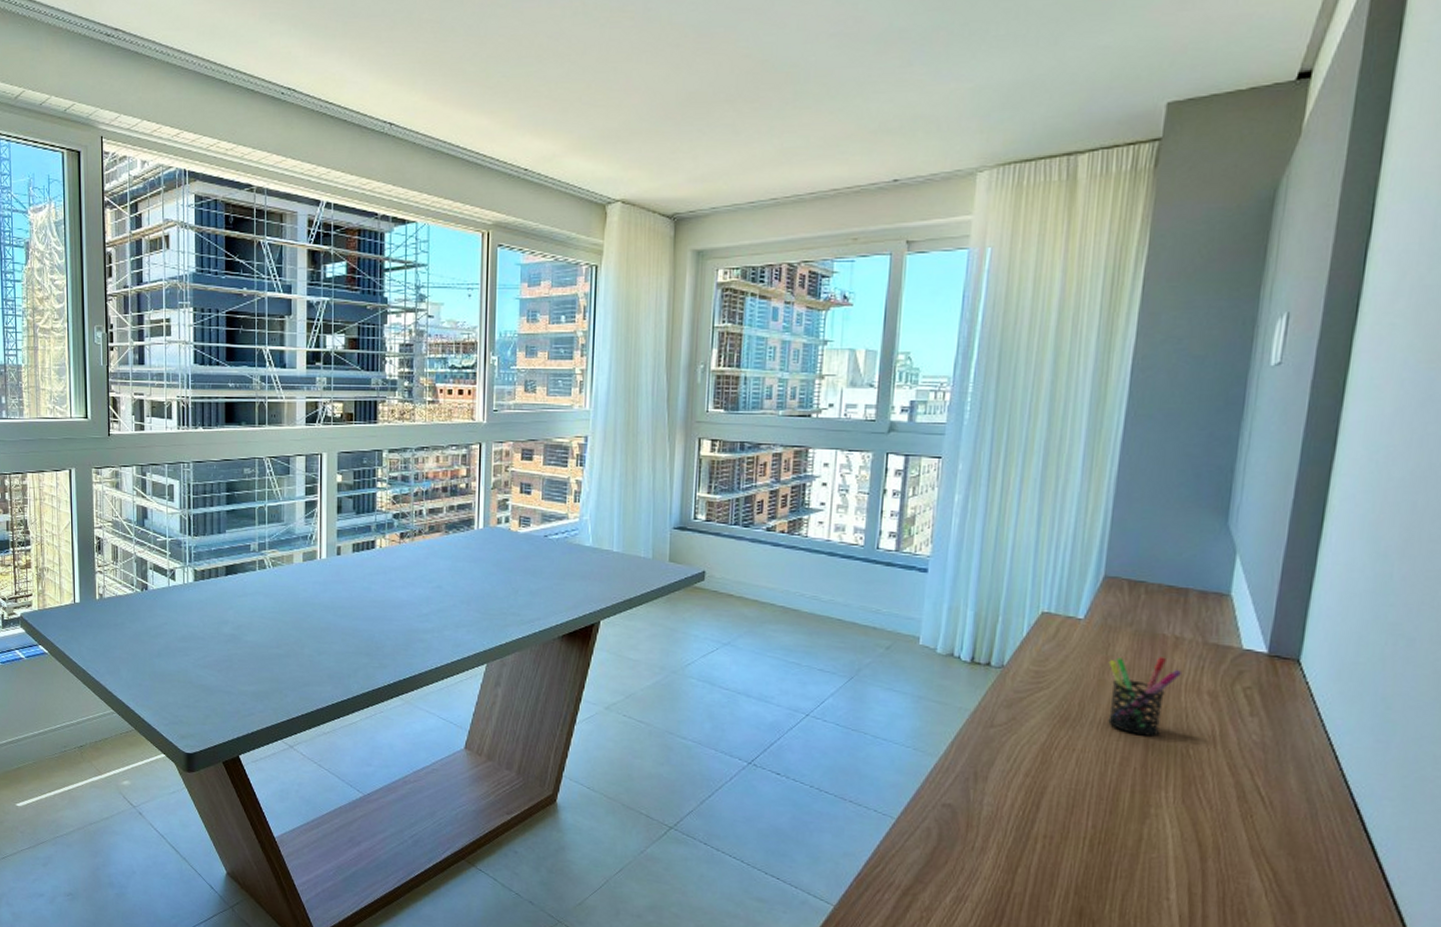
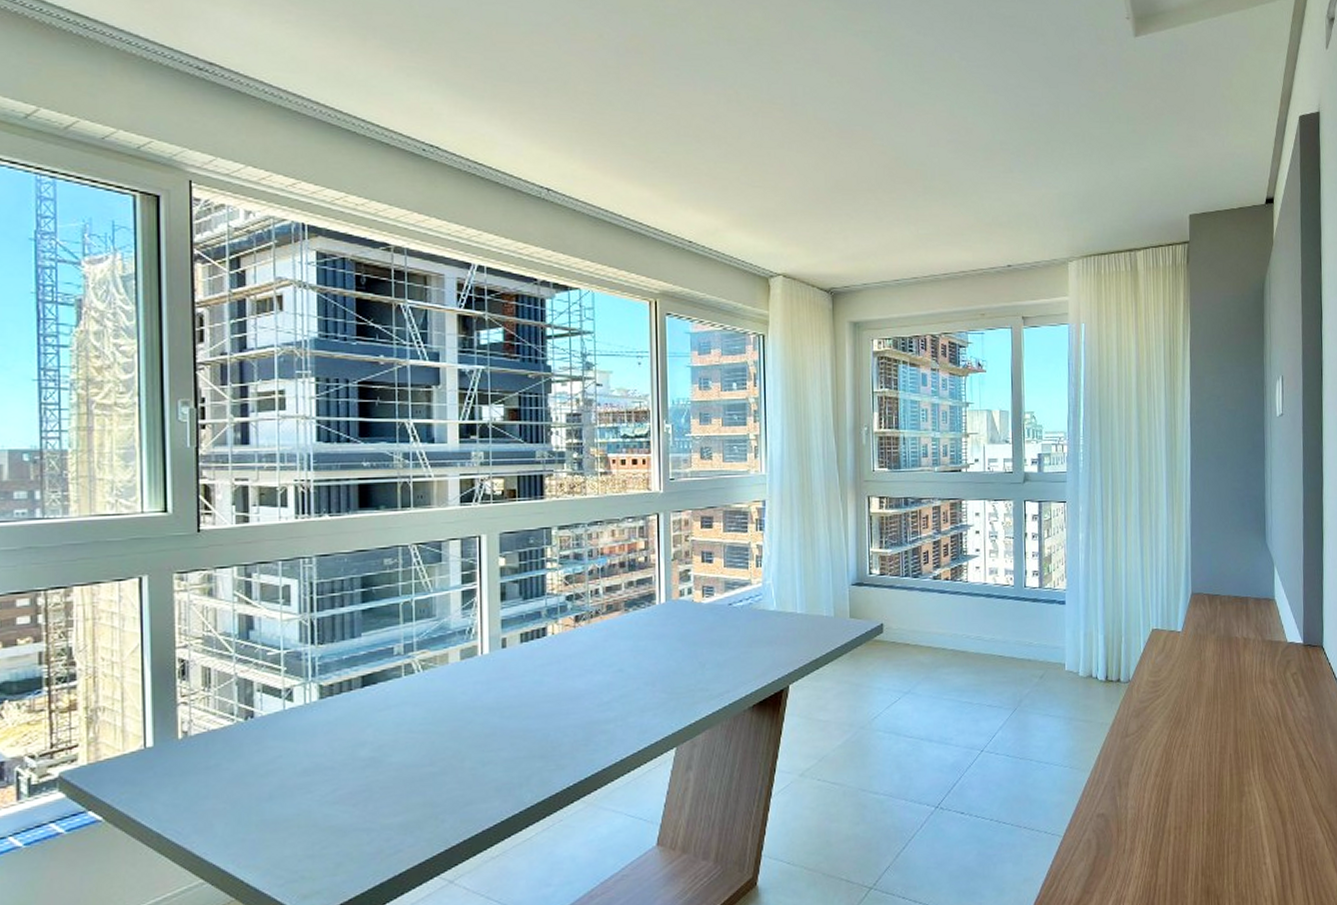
pen holder: present [1108,657,1183,737] -> none [1202,656,1252,726]

